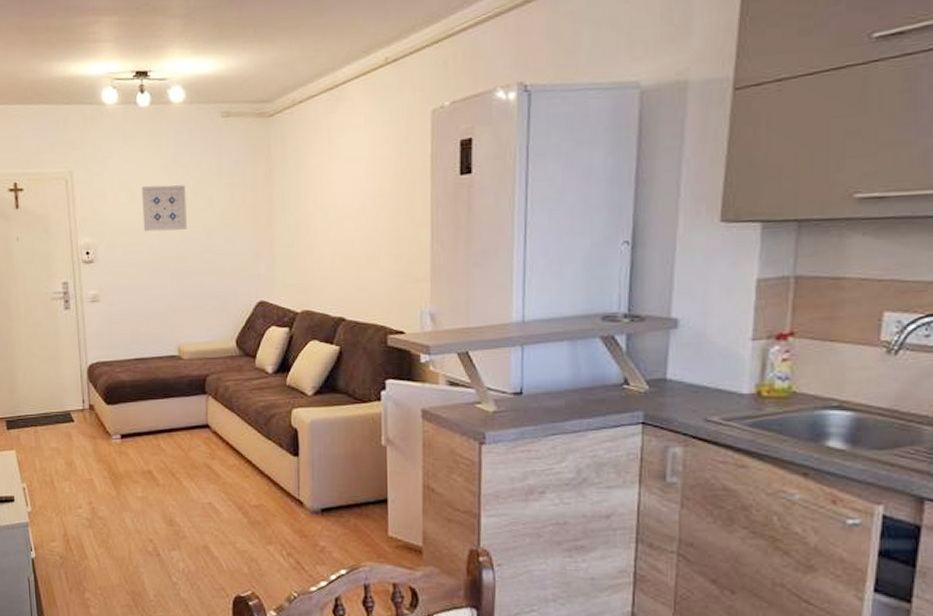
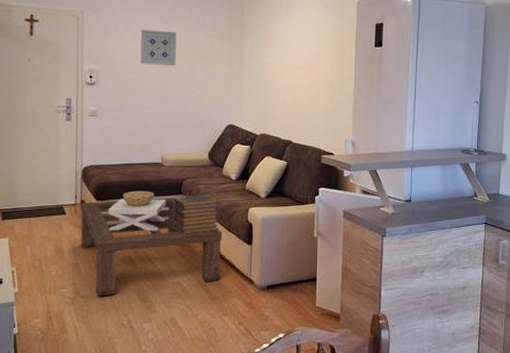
coffee table: none [89,397,261,518] -> present [80,197,222,297]
decorative bowl: none [120,391,189,441] -> present [108,191,167,232]
book stack: none [196,392,255,444] -> present [172,194,220,234]

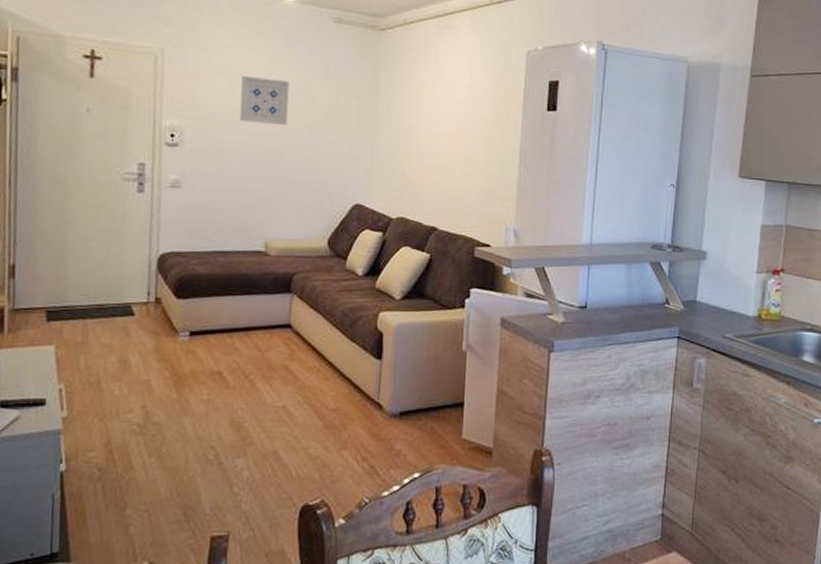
coffee table: present [80,197,222,297] -> none [154,295,343,424]
decorative bowl: present [108,191,167,232] -> none [191,286,271,340]
book stack: present [172,194,220,234] -> none [278,293,341,344]

